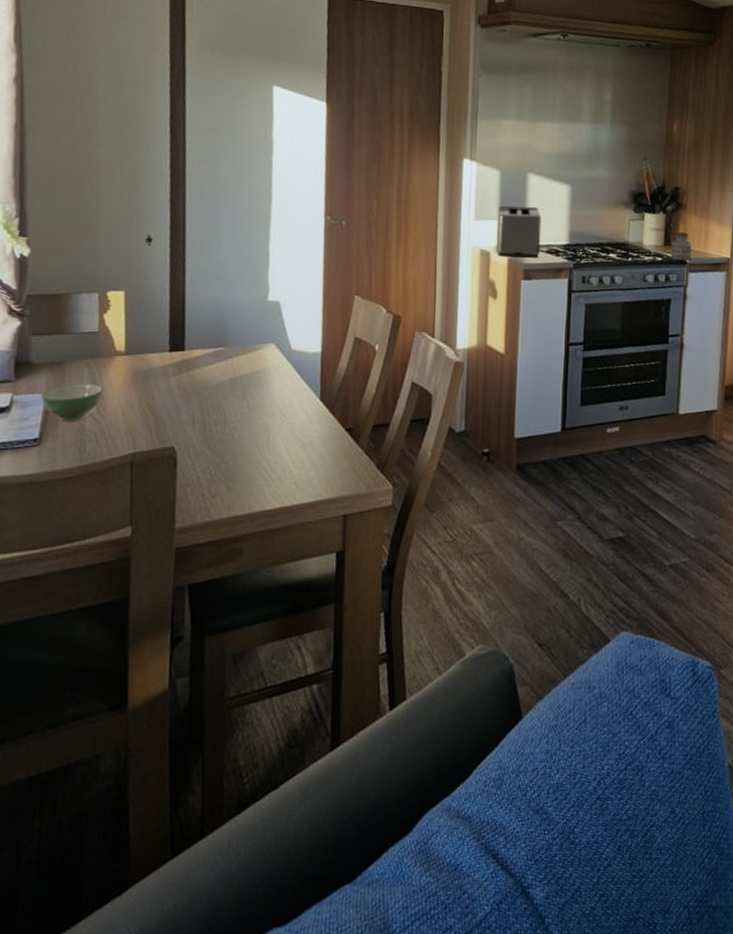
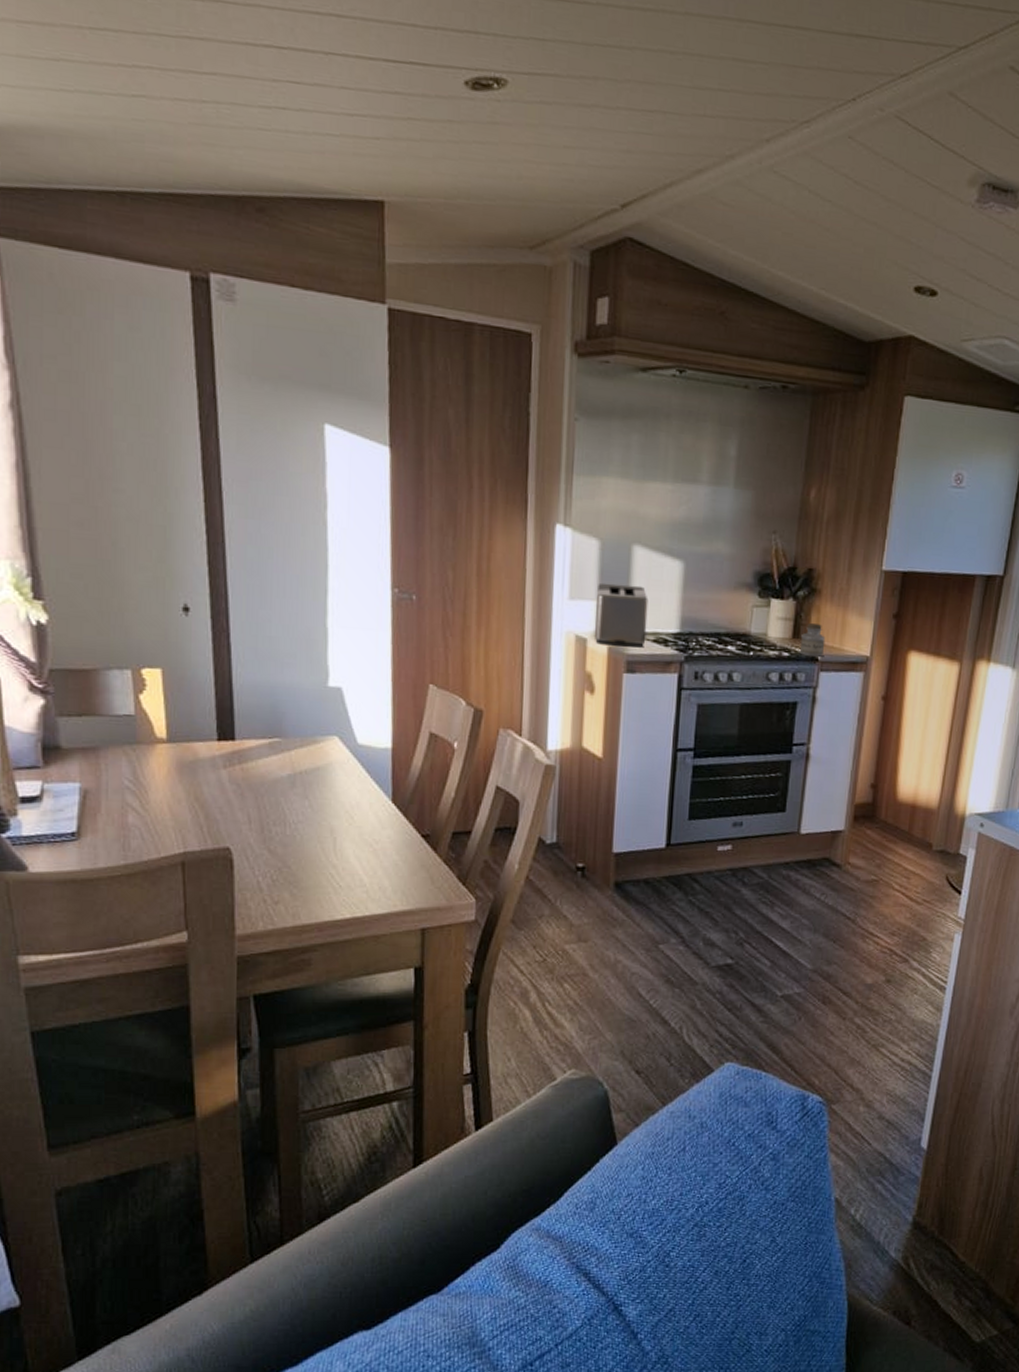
bowl: present [40,384,104,423] -> none [74,773,146,817]

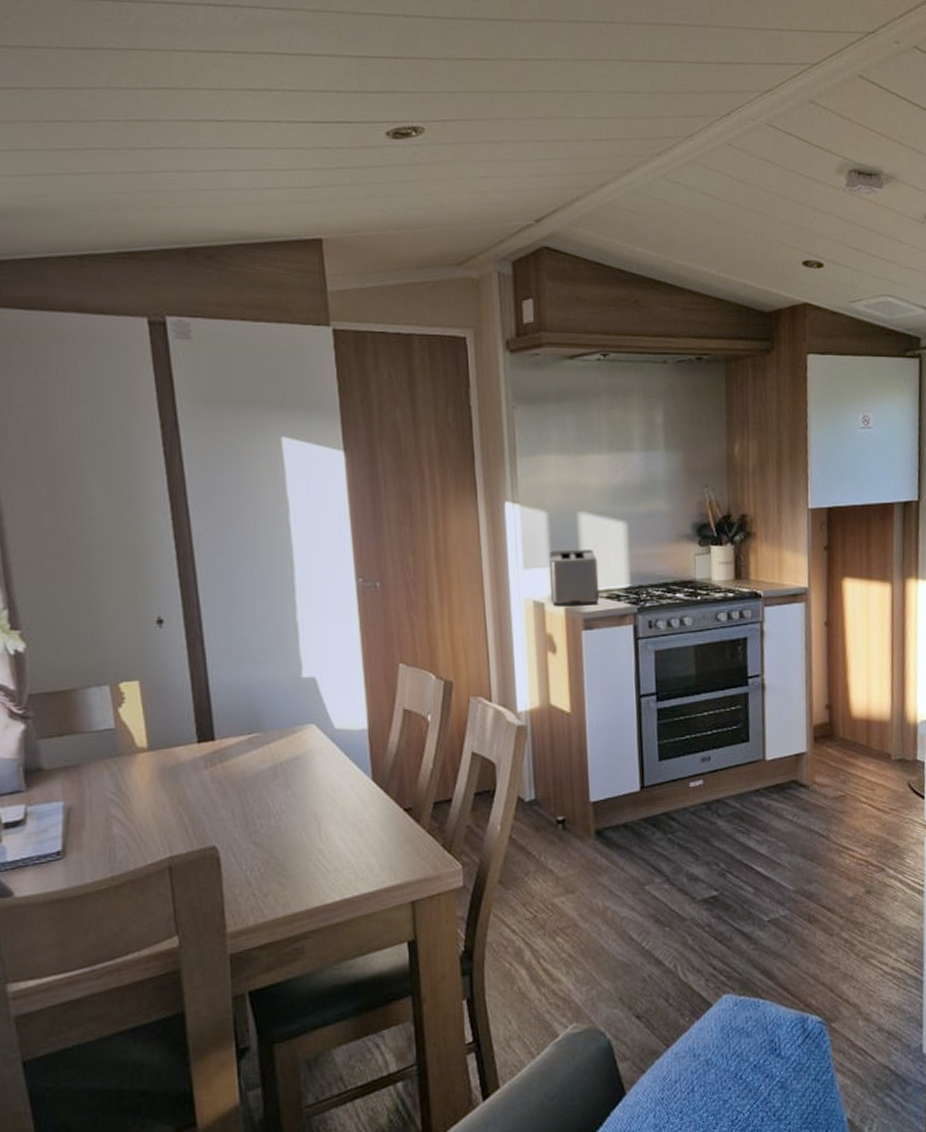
jar: present [799,623,826,658] -> none [742,564,766,595]

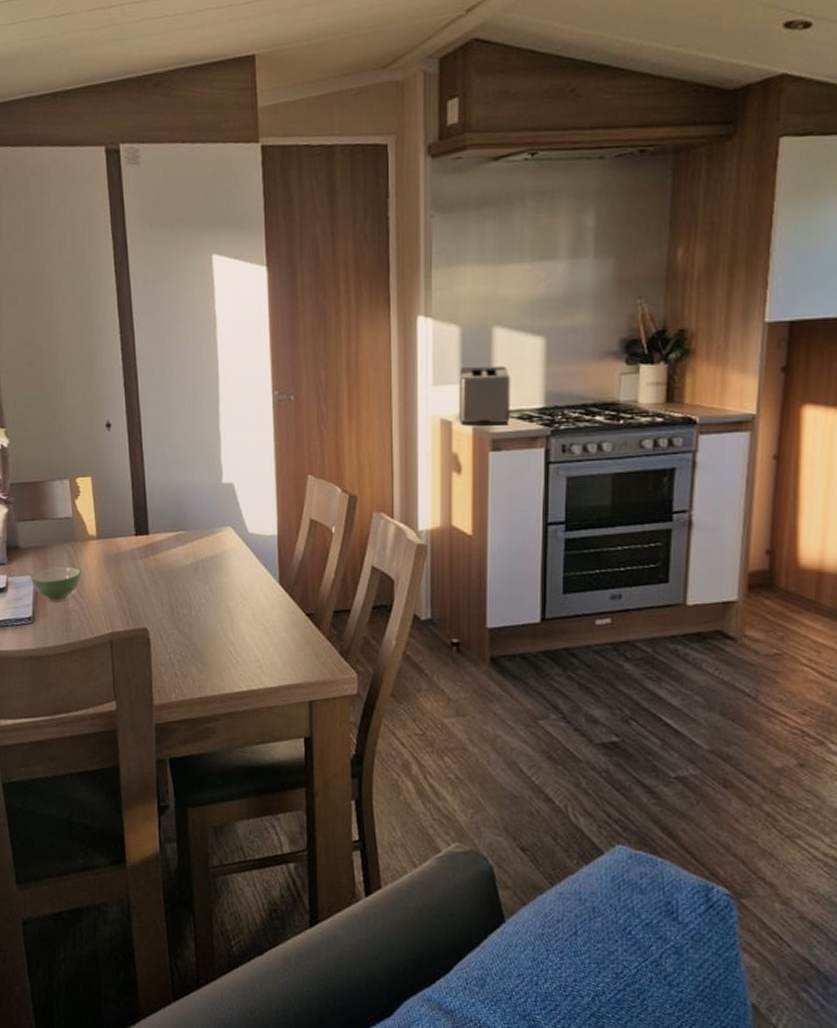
bowl: none [58,786,129,832] -> present [30,567,81,604]

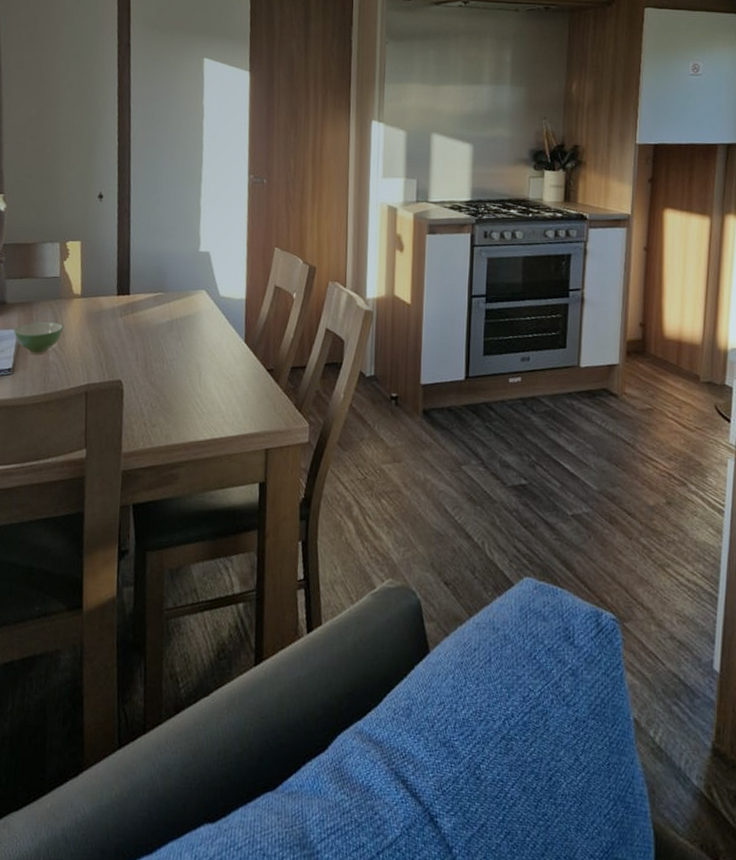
toaster: present [460,365,511,426] -> none [403,164,445,214]

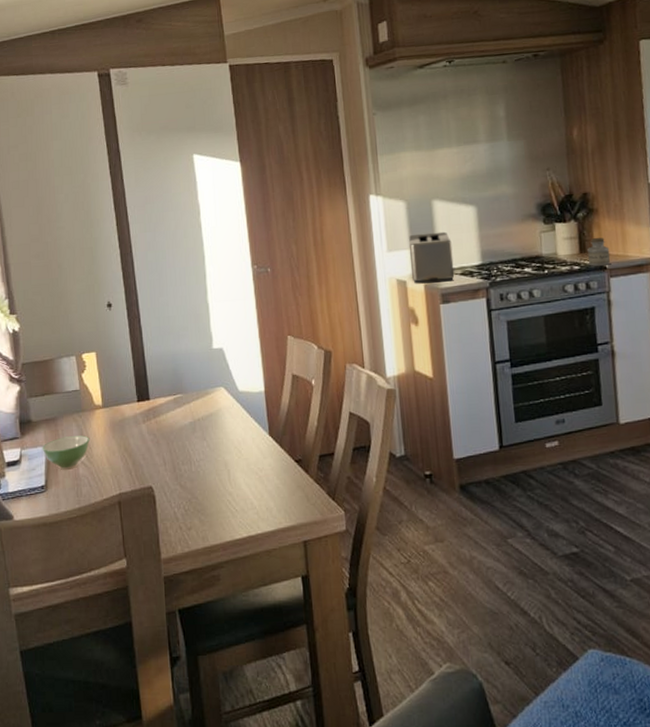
toaster: none [403,164,445,214] -> present [409,231,455,284]
jar: none [570,189,592,217] -> present [587,238,611,267]

